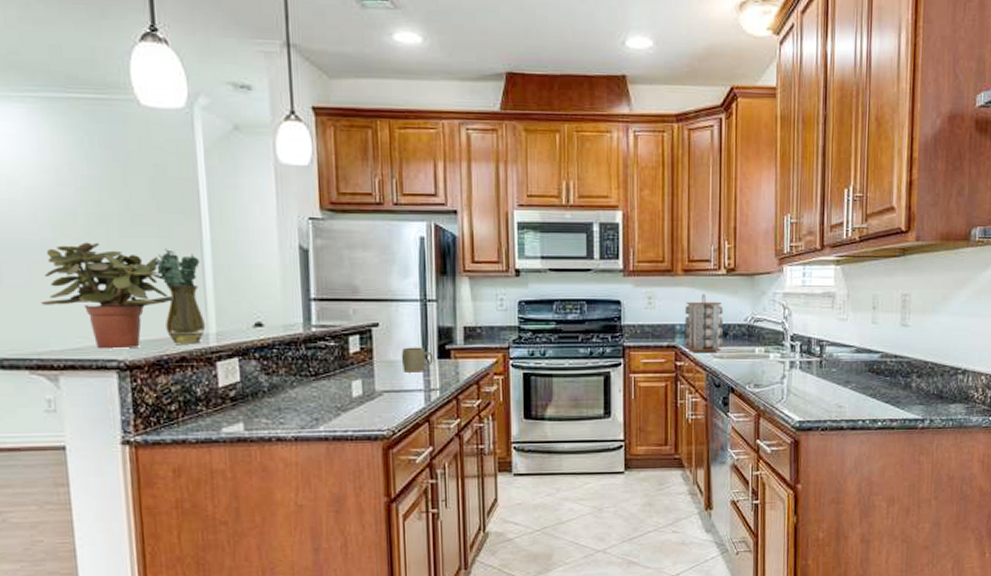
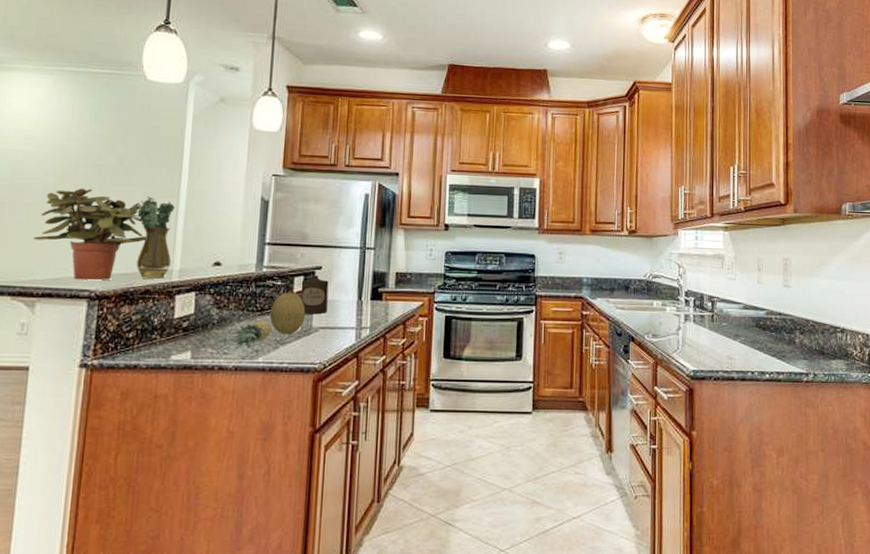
fruit: none [288,386,331,418] -> present [232,321,273,349]
fruit: none [325,353,366,400] -> present [269,292,306,335]
canister: none [357,333,391,377] -> present [300,275,329,315]
mug: present [401,347,433,373] -> none [338,288,367,312]
spice rack: present [684,293,723,353] -> none [590,251,625,304]

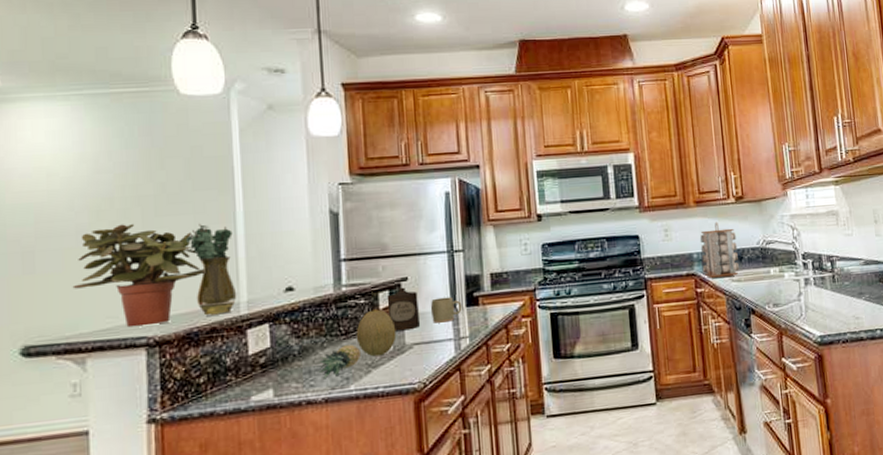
mug: none [338,288,367,312] -> present [430,297,462,323]
spice rack: none [590,251,625,304] -> present [699,221,739,279]

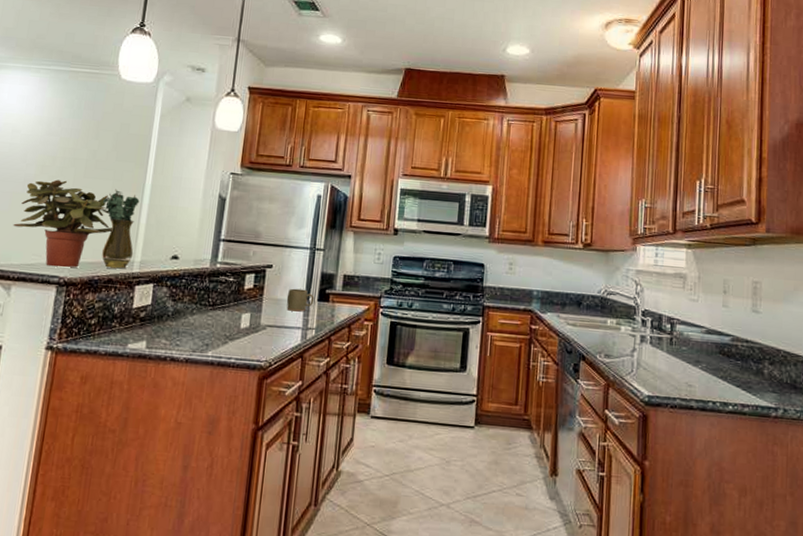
fruit: present [318,345,362,380] -> none [185,315,223,342]
fruit: present [356,309,397,357] -> none [220,288,255,331]
canister: present [387,287,421,332] -> none [250,273,279,313]
spice rack: present [699,221,739,279] -> none [539,264,578,320]

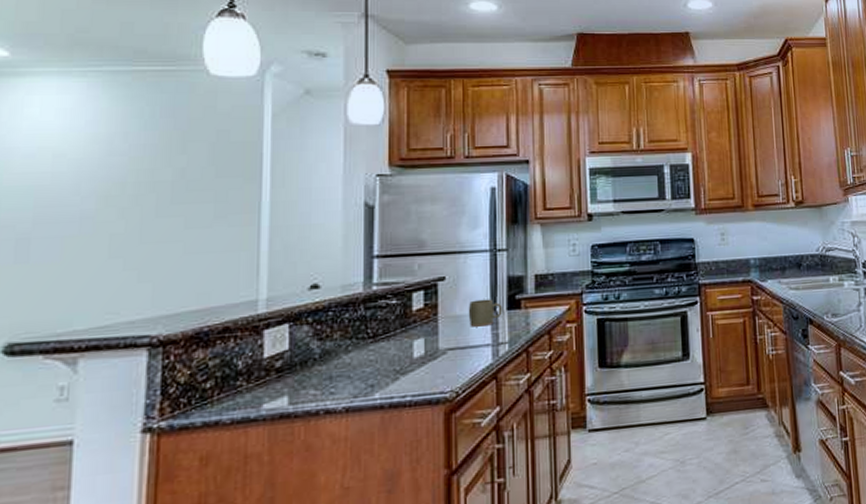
potted plant: present [13,179,112,268] -> none [70,211,221,325]
vase: present [101,188,140,269] -> none [202,212,256,314]

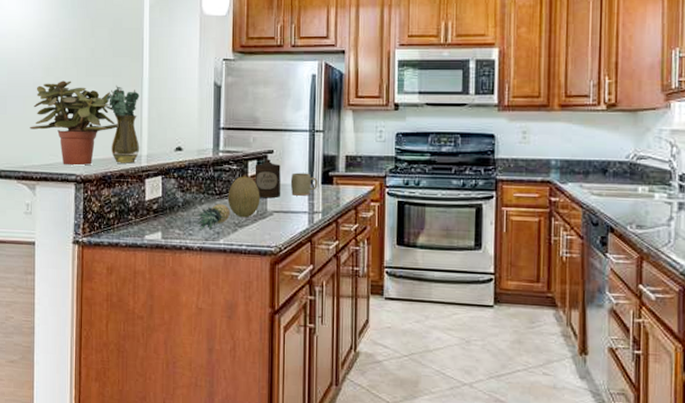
potted plant: none [70,211,221,325] -> present [29,81,118,166]
vase: none [202,212,256,314] -> present [105,85,140,164]
fruit: none [340,349,390,387] -> present [196,204,231,231]
fruit: none [385,310,429,362] -> present [227,176,260,218]
canister: none [421,287,457,335] -> present [254,159,281,198]

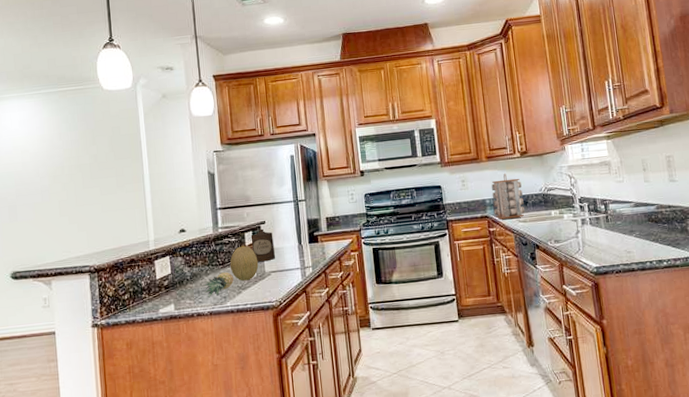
potted plant: present [29,81,118,166] -> none [41,184,125,259]
vase: present [105,85,140,164] -> none [111,183,147,251]
mug: present [290,172,318,196] -> none [282,236,306,256]
spice rack: none [559,129,602,190] -> present [491,173,525,220]

